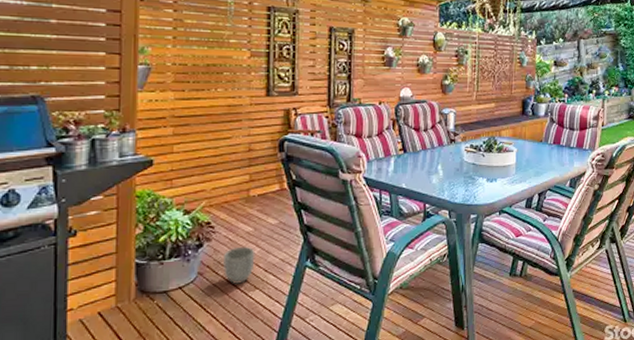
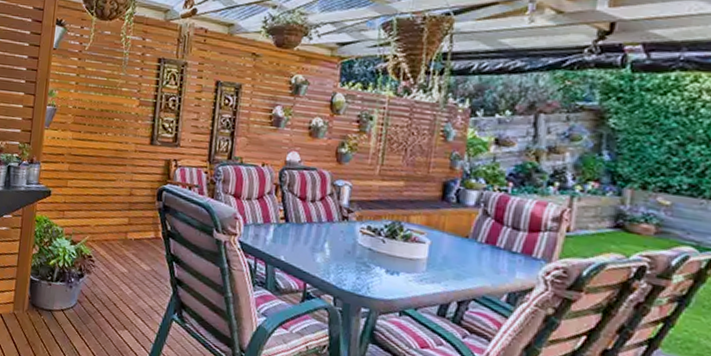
planter: present [222,246,255,284] -> none [98,284,128,321]

